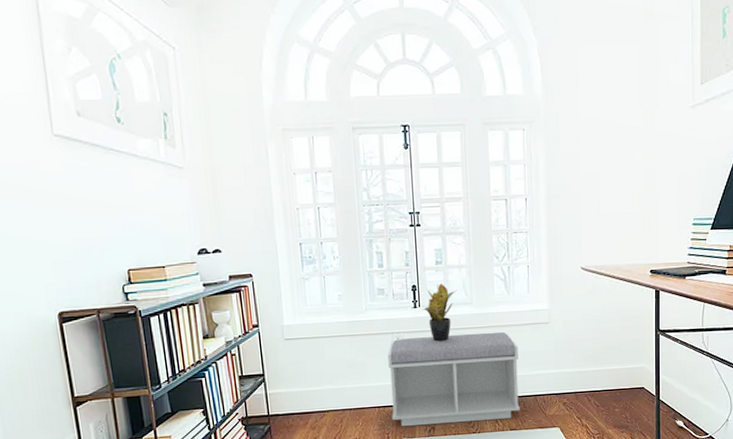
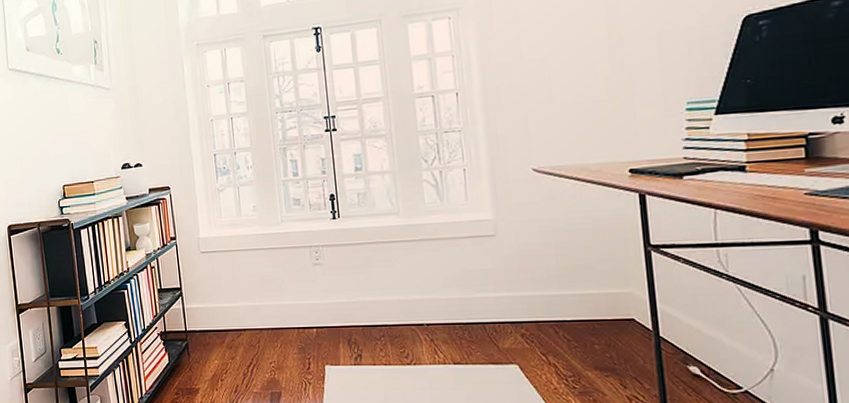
bench: present [388,331,520,427] -> none [306,246,465,352]
potted plant: present [423,283,457,342] -> none [343,191,381,257]

